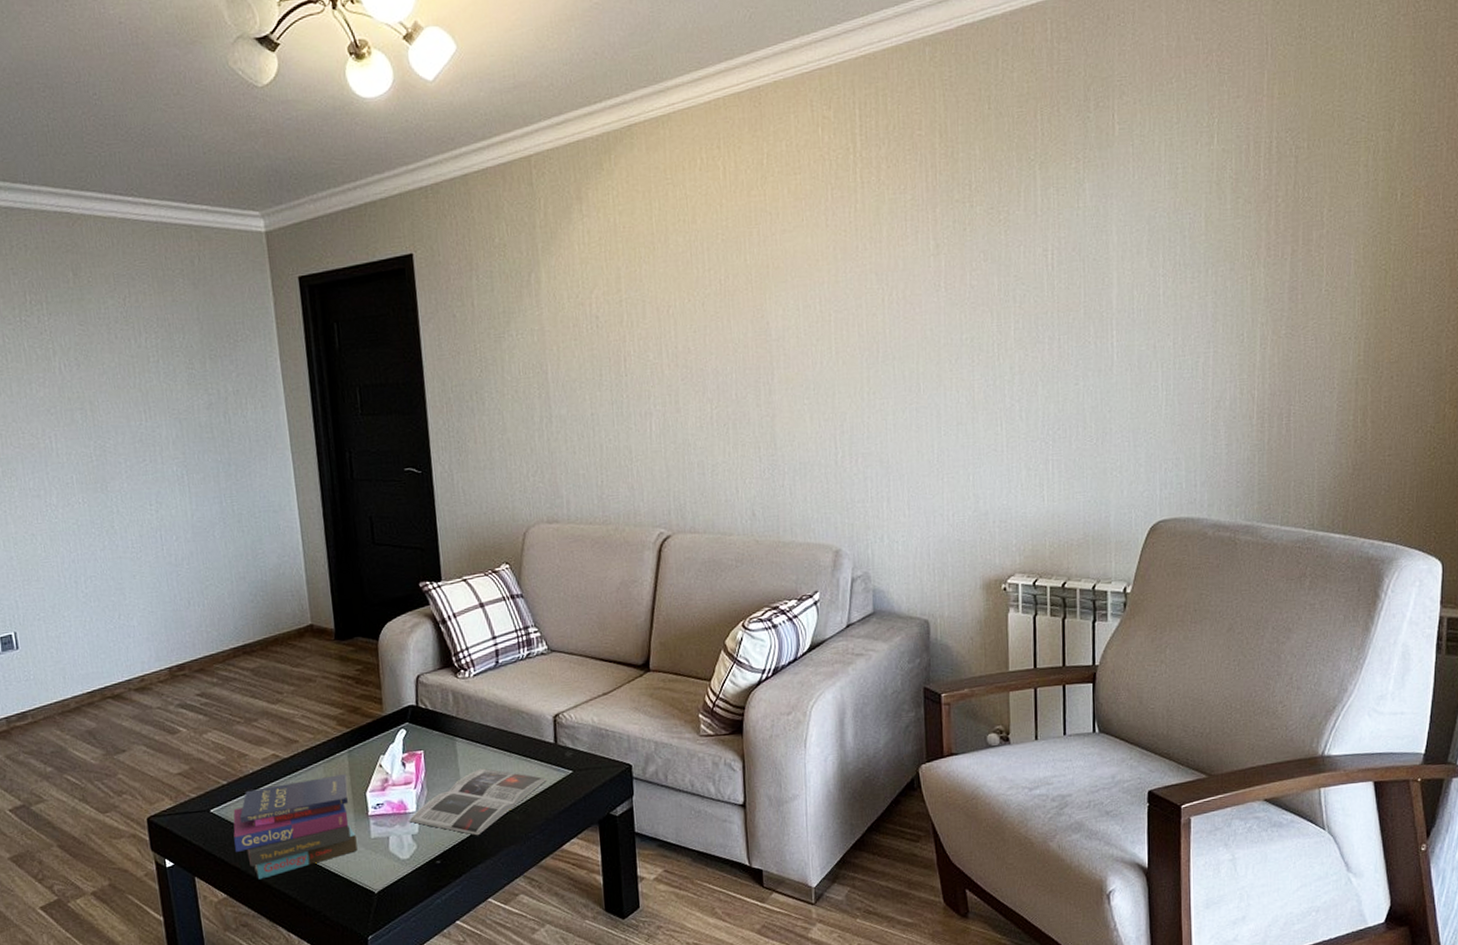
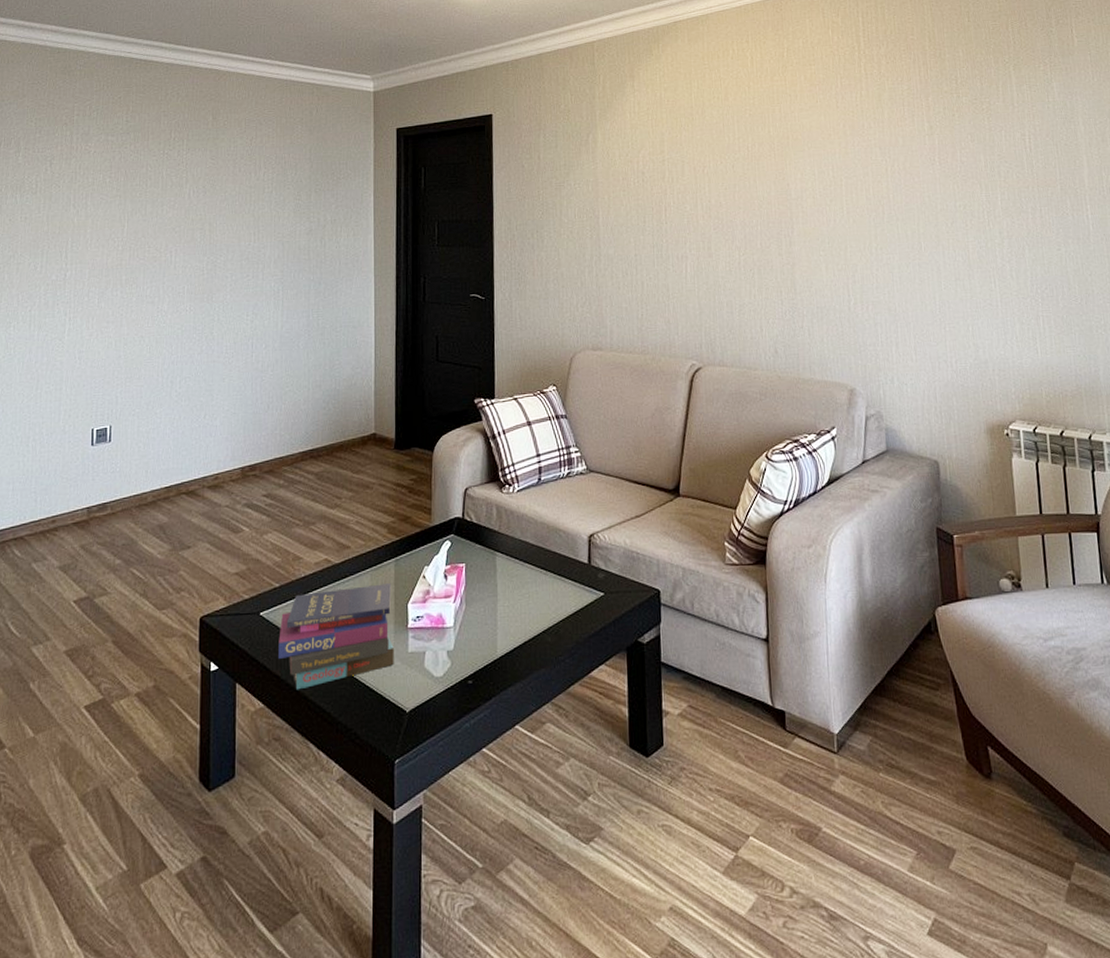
magazine: present [409,768,547,836] -> none [446,585,579,656]

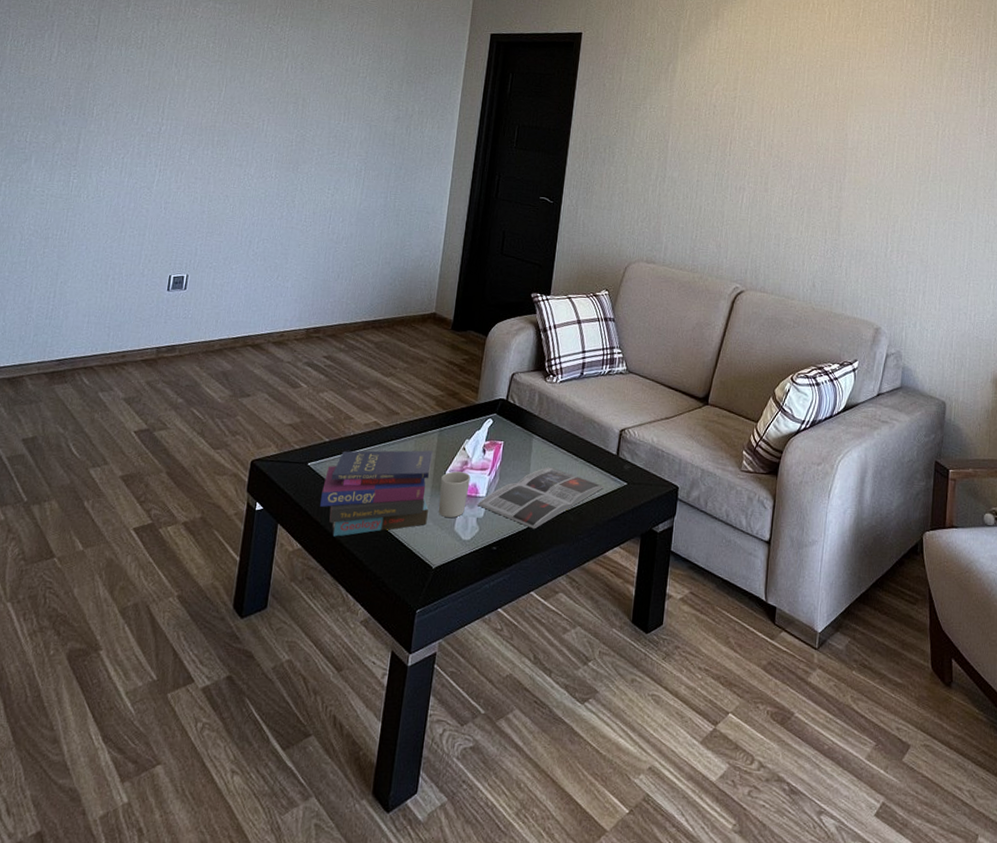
mug: none [404,602,435,655] -> present [438,471,471,518]
magazine: none [446,585,579,656] -> present [477,467,604,529]

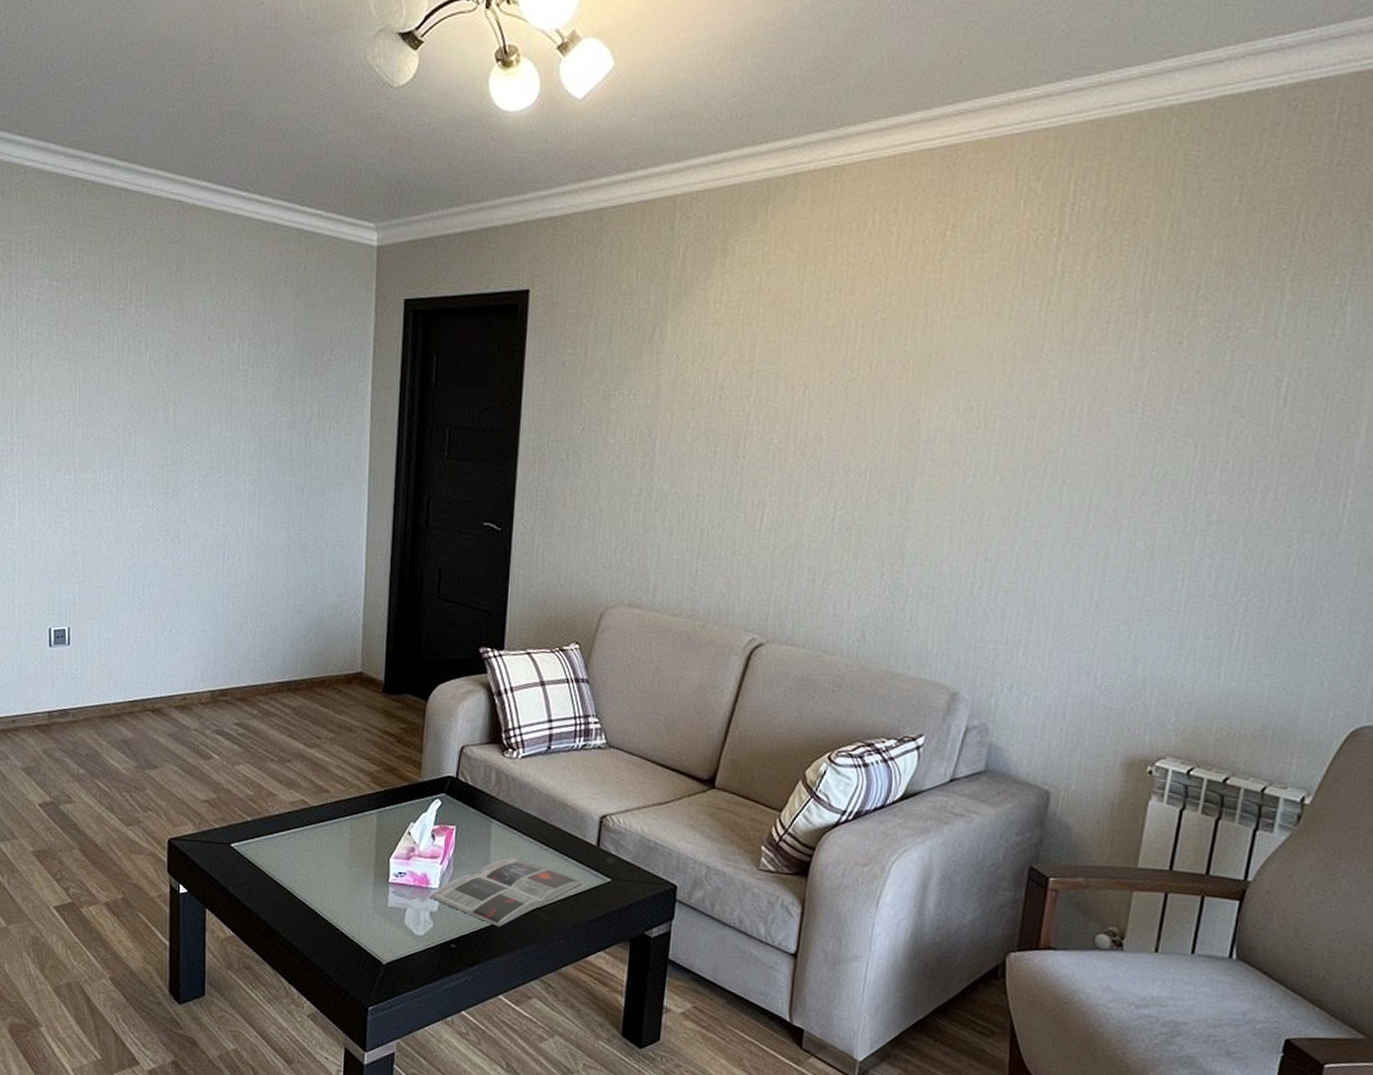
books: present [320,450,434,537] -> none [250,831,373,925]
mug: present [438,471,471,518] -> none [384,858,419,911]

